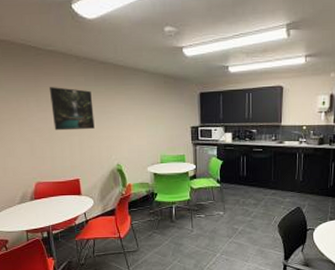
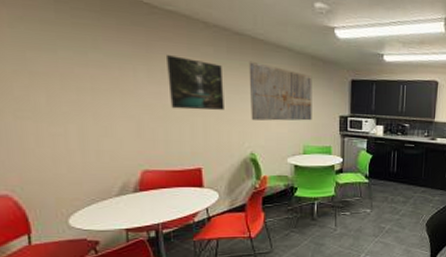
wall art: none [112,84,167,136] -> present [248,61,312,121]

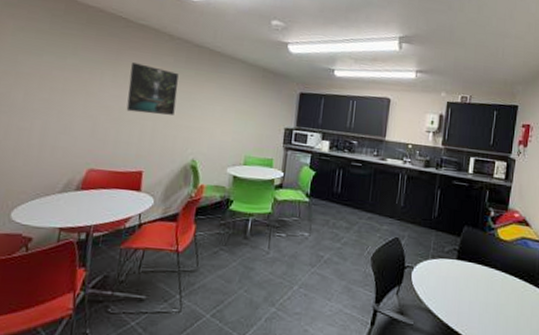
wall art: present [248,61,312,121] -> none [197,70,262,131]

